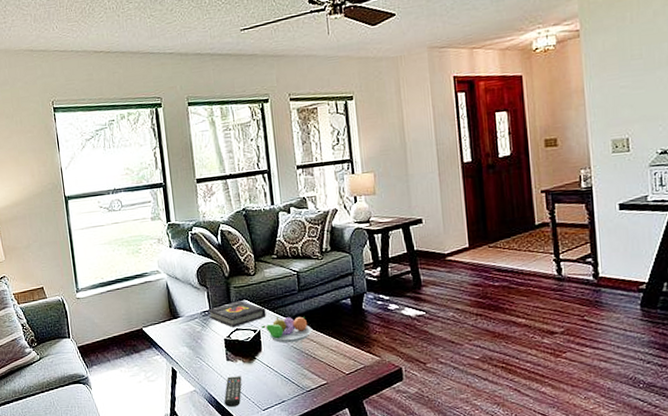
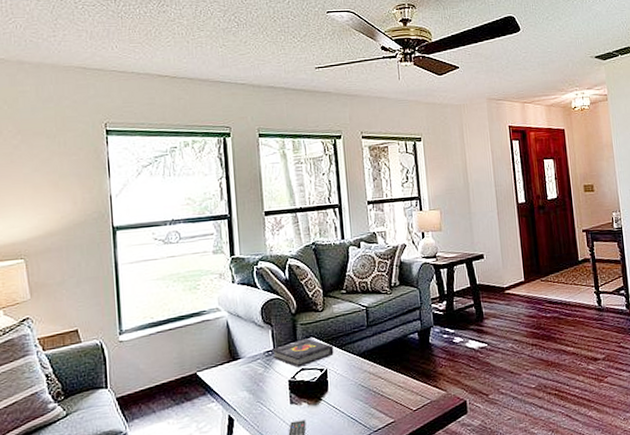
fruit bowl: present [261,315,313,343] -> none [328,353,381,382]

